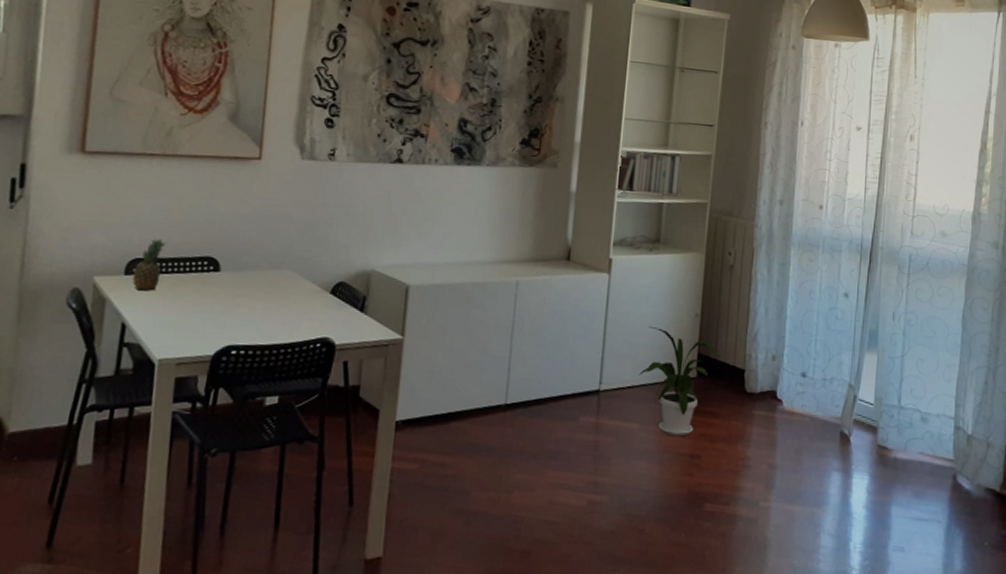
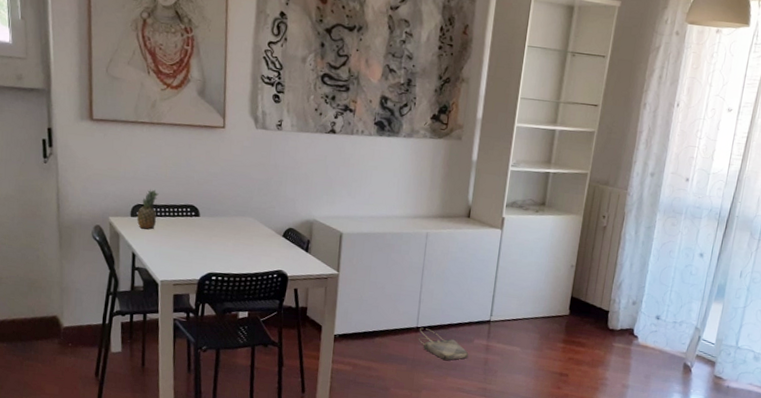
tote bag: none [508,405,574,447] -> present [419,328,469,360]
books: present [615,151,683,195] -> none [509,127,569,166]
house plant: present [639,325,720,437] -> none [522,272,590,359]

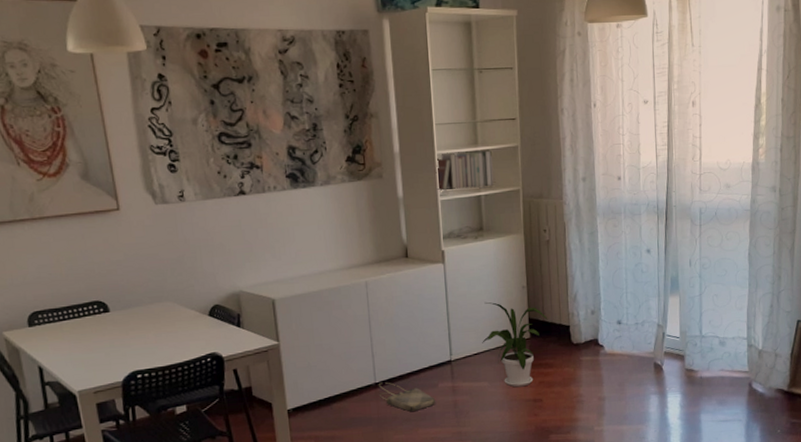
fruit: present [136,189,159,230] -> none [35,292,61,338]
books: none [509,127,569,166] -> present [435,150,494,191]
house plant: none [522,272,590,359] -> present [482,301,548,388]

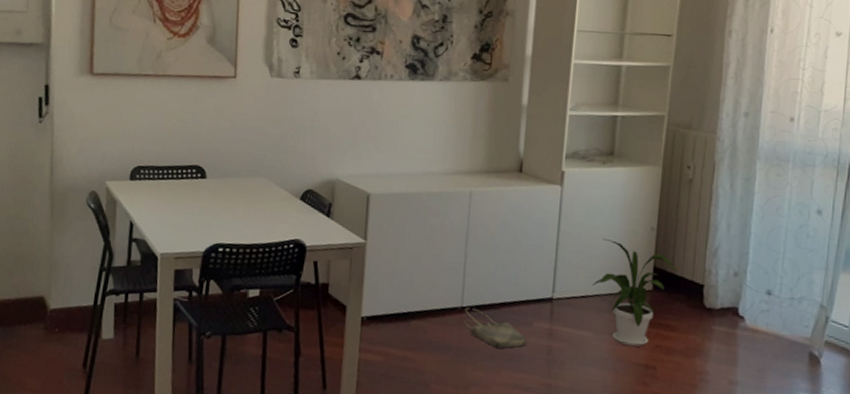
books: present [435,150,494,191] -> none [567,64,638,108]

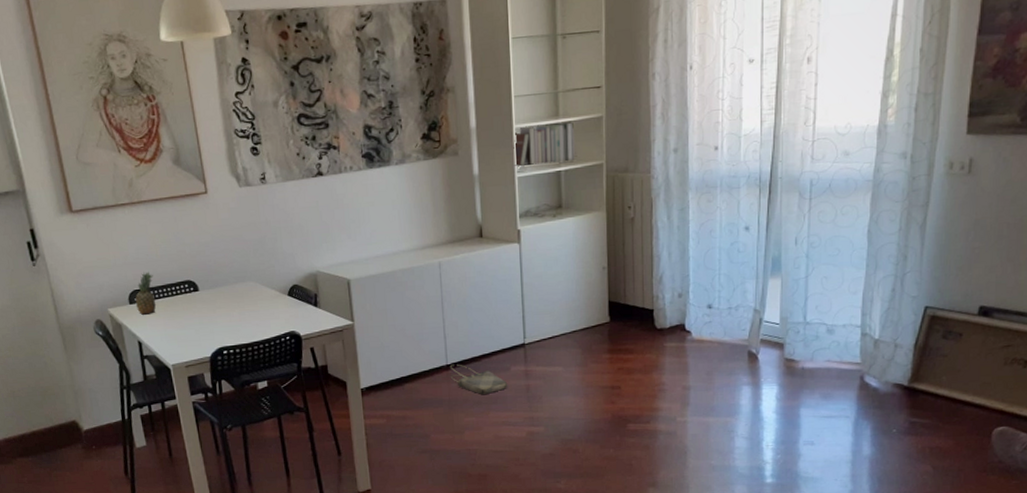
fruit: none [136,148,161,195] -> present [135,271,157,315]
books: none [567,64,638,108] -> present [513,122,575,167]
house plant: present [592,237,678,347] -> none [557,283,630,373]

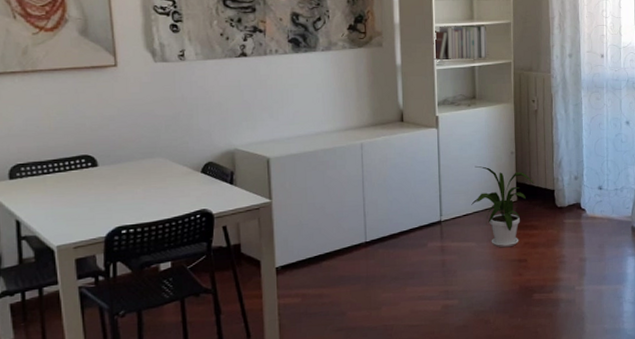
fruit: present [135,271,157,315] -> none [17,144,44,191]
tote bag: present [450,365,508,394] -> none [369,242,425,270]
house plant: none [557,283,630,373] -> present [471,165,534,248]

